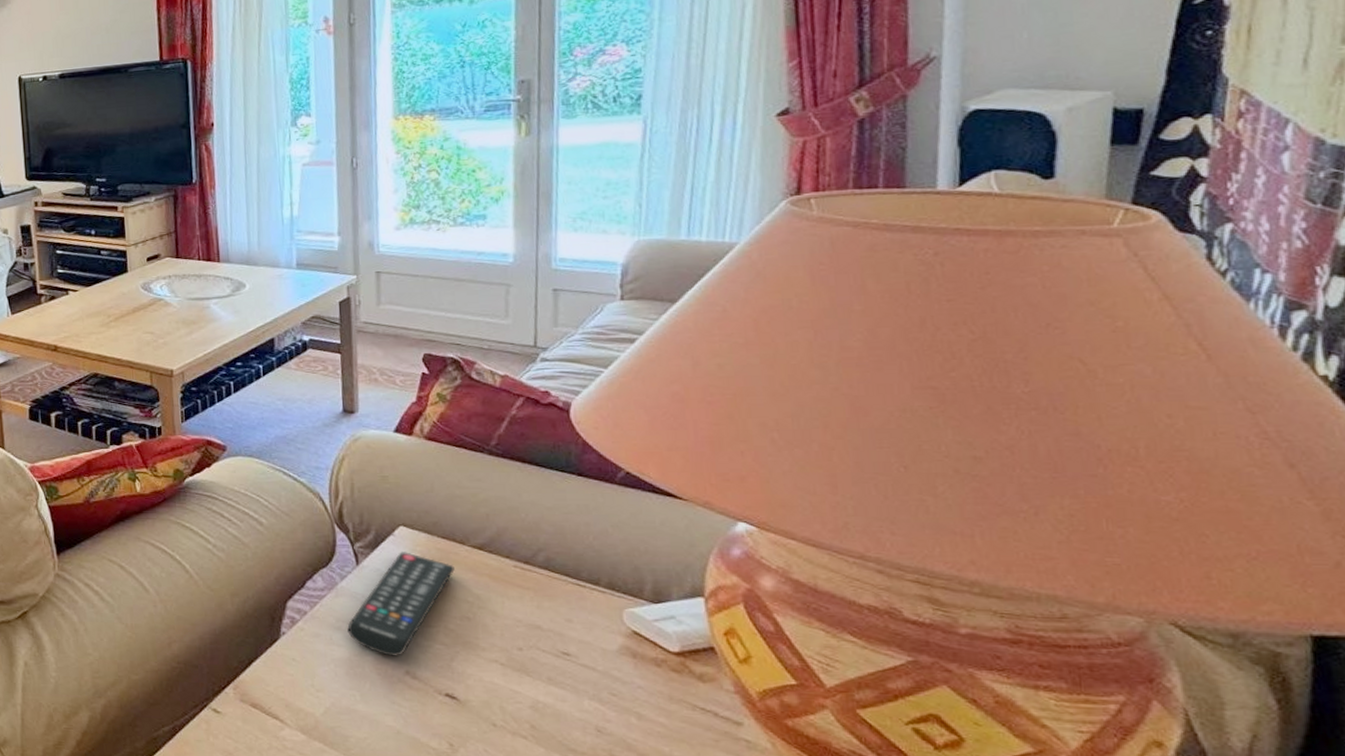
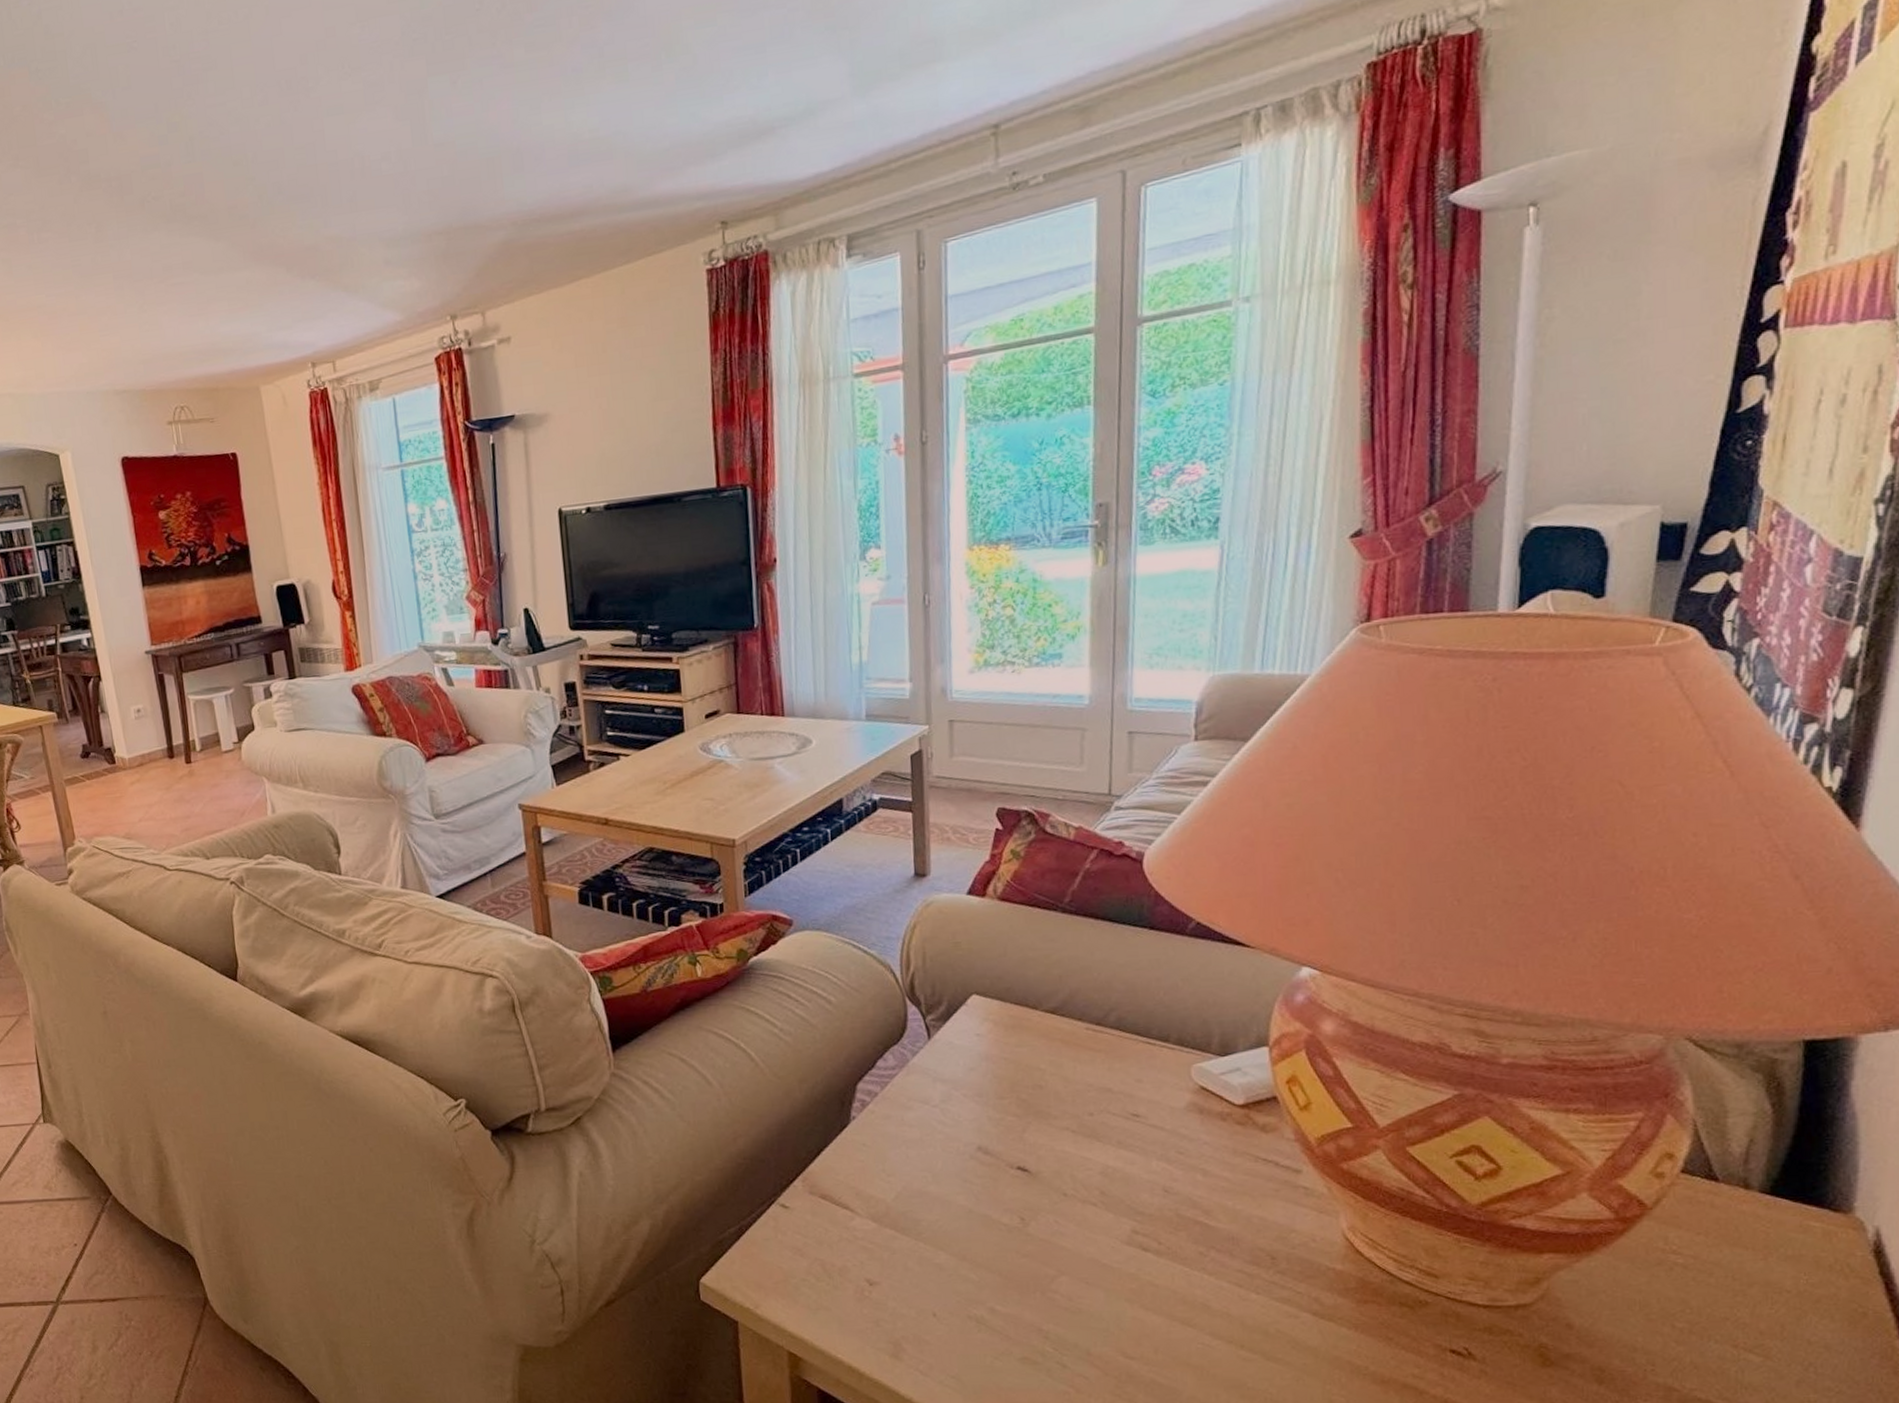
remote control: present [347,552,455,656] -> none [919,1021,1027,1133]

